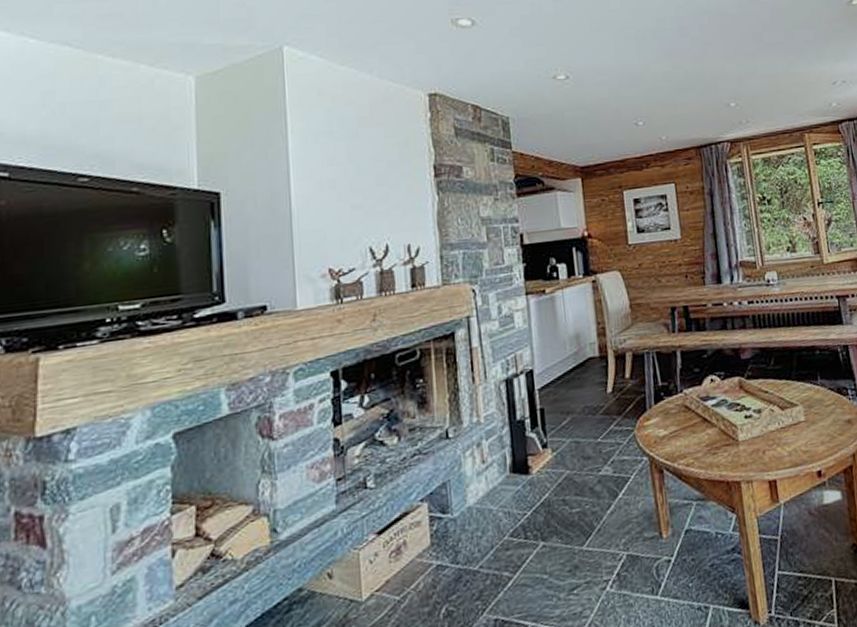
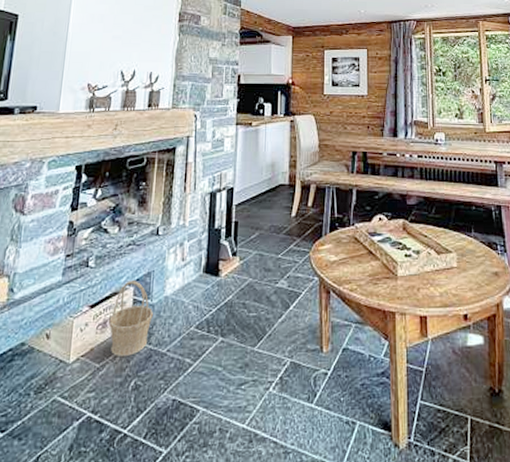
basket: none [403,495,458,585] -> present [109,280,154,358]

